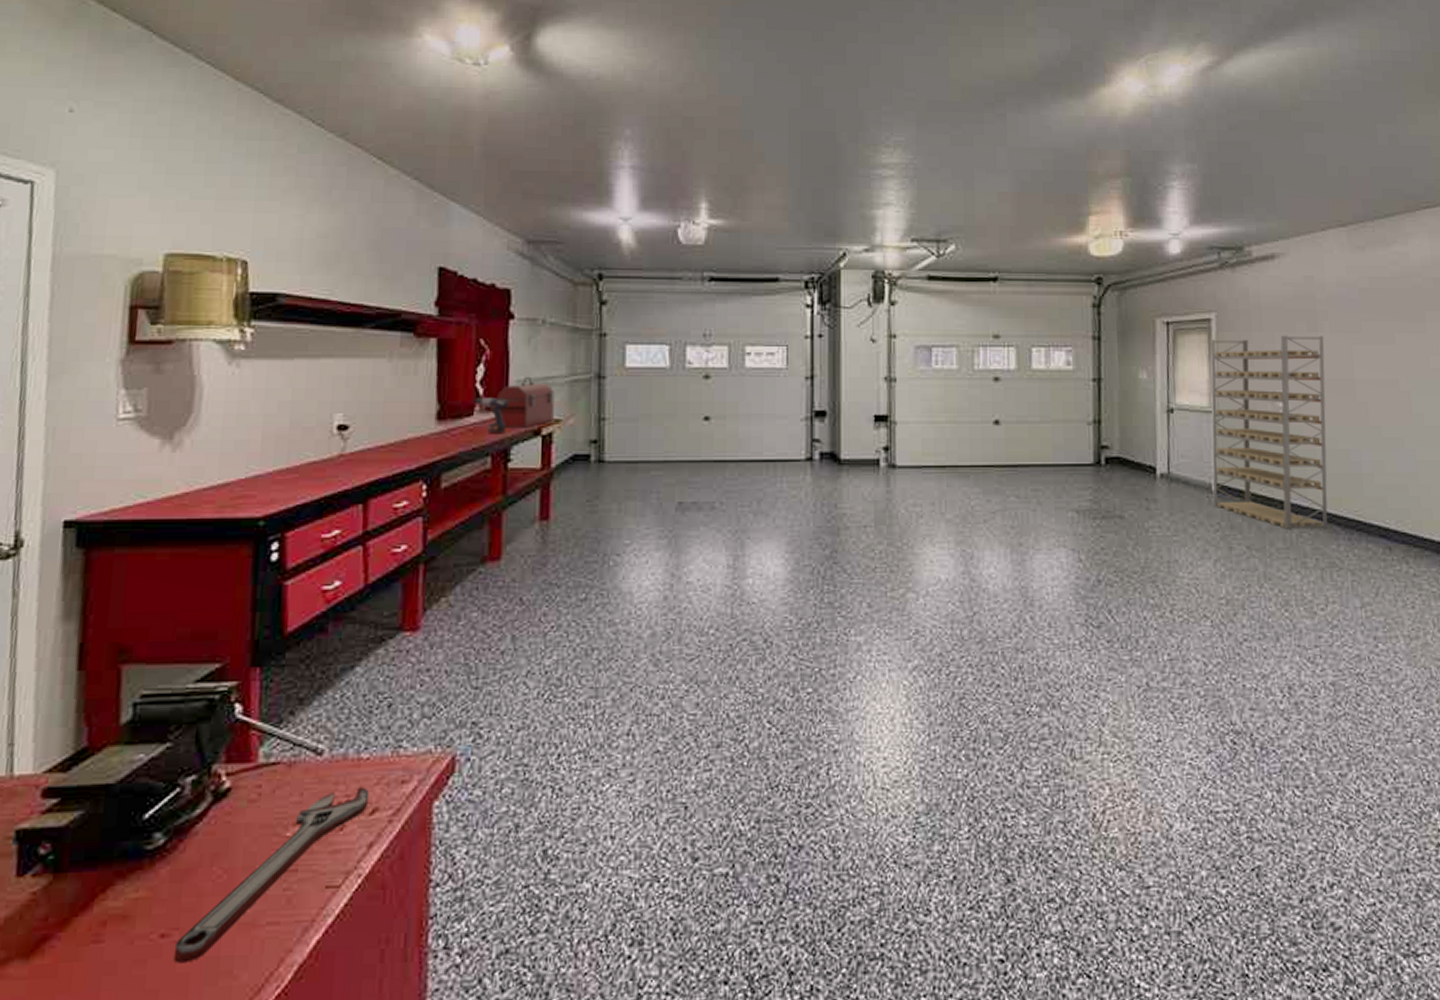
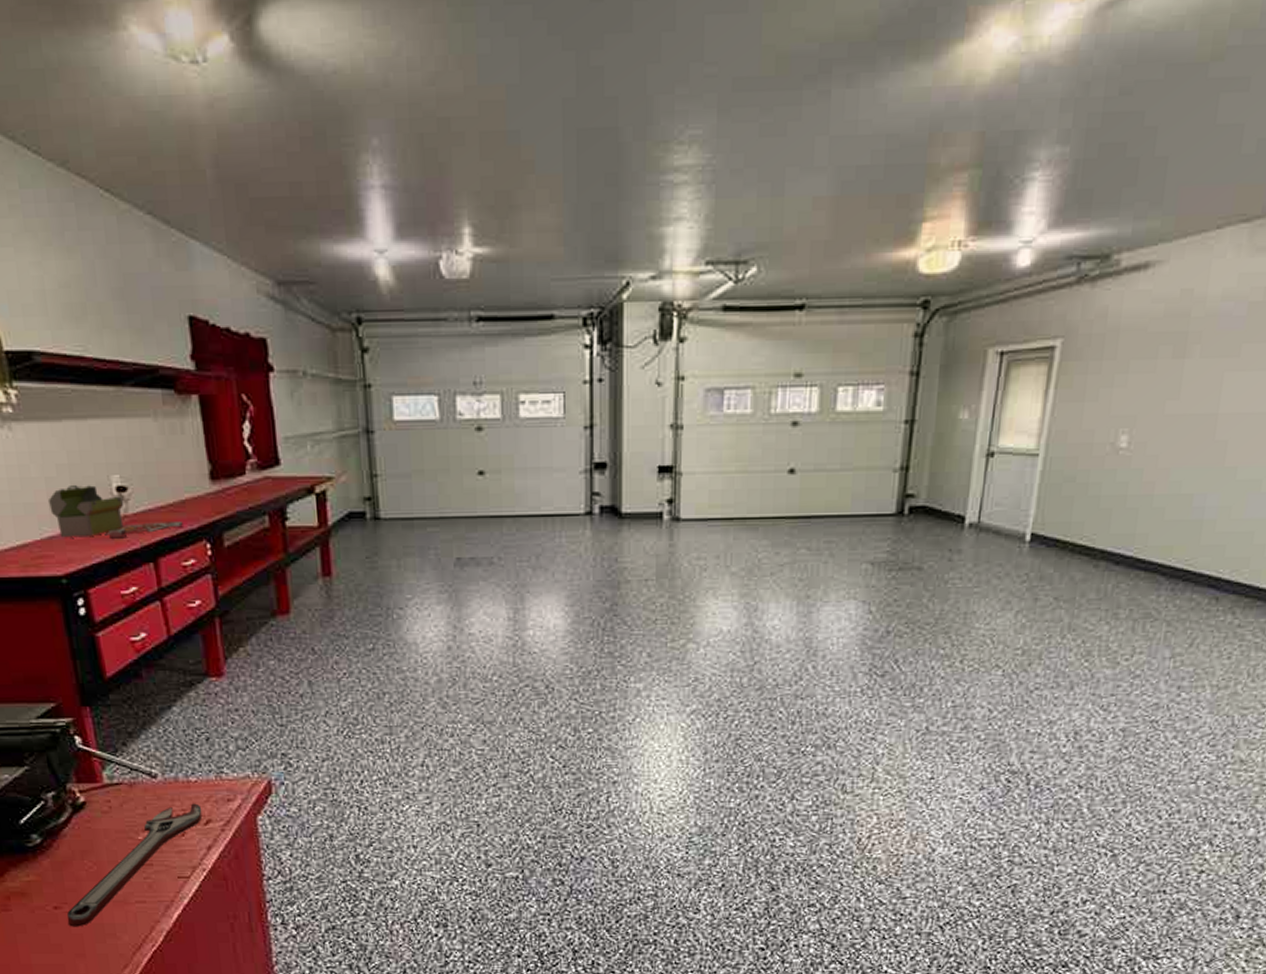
tool set: none [262,423,401,478] -> present [49,485,183,539]
power drill: present [474,398,510,434] -> none [244,456,280,493]
toolbox: present [497,376,555,428] -> none [266,432,326,486]
storage shelving unit: present [1211,335,1328,529] -> none [1024,362,1191,580]

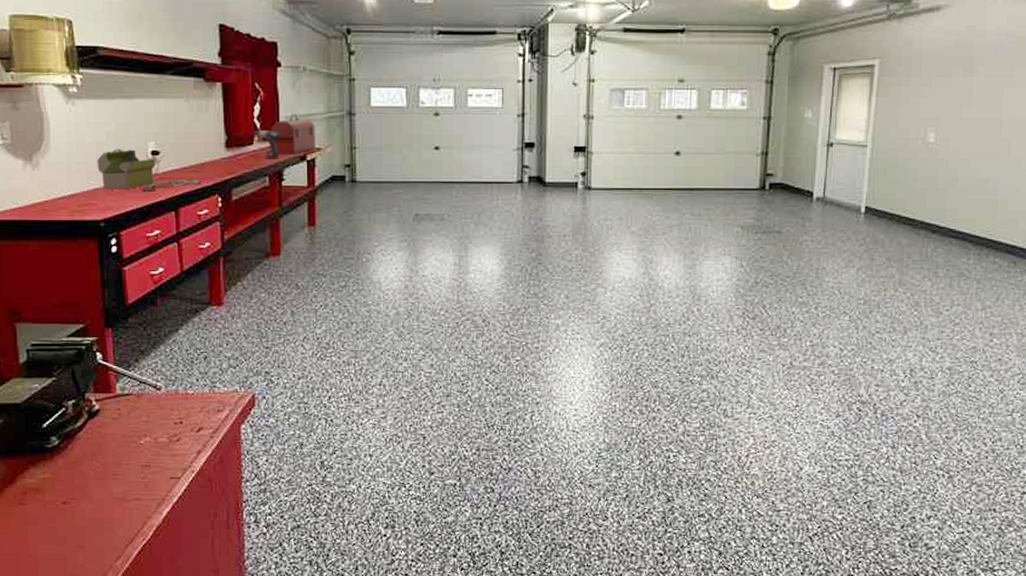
wrench: present [67,803,203,927] -> none [73,413,196,521]
power drill: none [244,456,280,493] -> present [253,130,281,159]
toolbox: none [266,432,326,486] -> present [271,113,316,154]

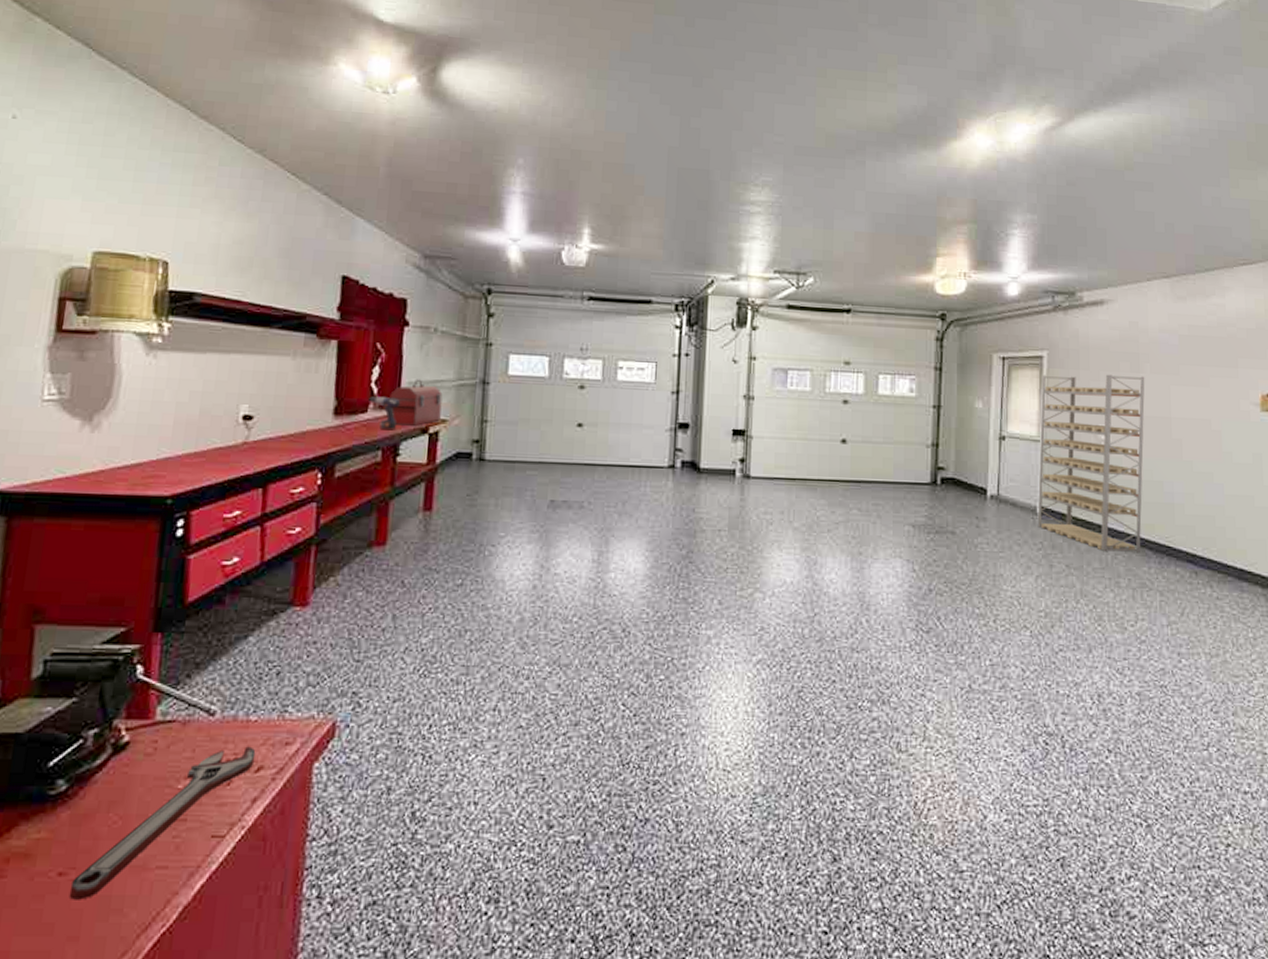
wrench: none [73,413,196,521] -> present [69,746,256,900]
tool set: present [97,149,201,192] -> none [173,411,299,464]
storage shelving unit: none [861,79,978,245] -> present [1037,374,1145,552]

